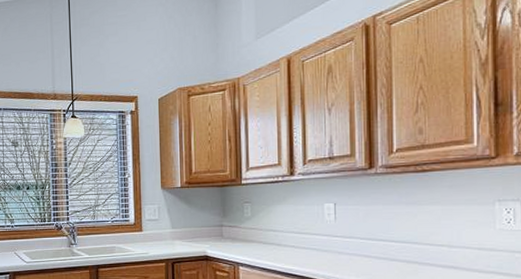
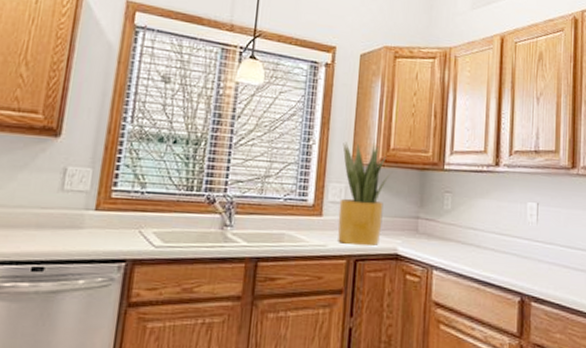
planter: none [152,167,197,252] -> present [337,139,393,247]

